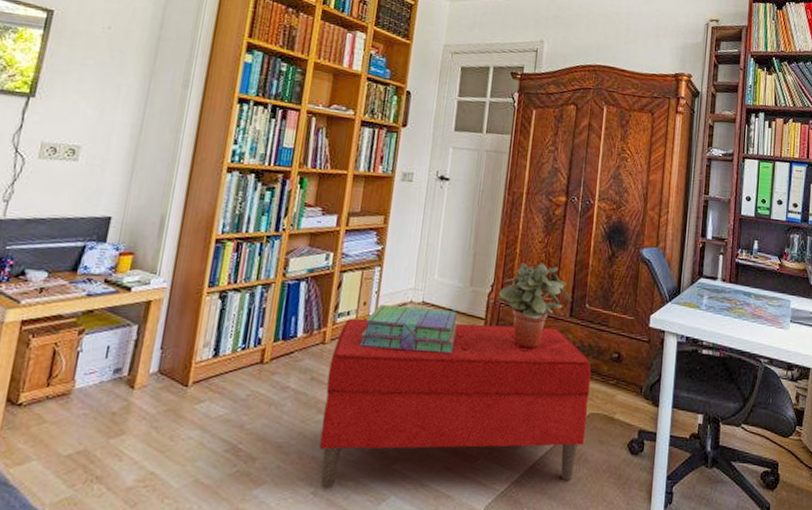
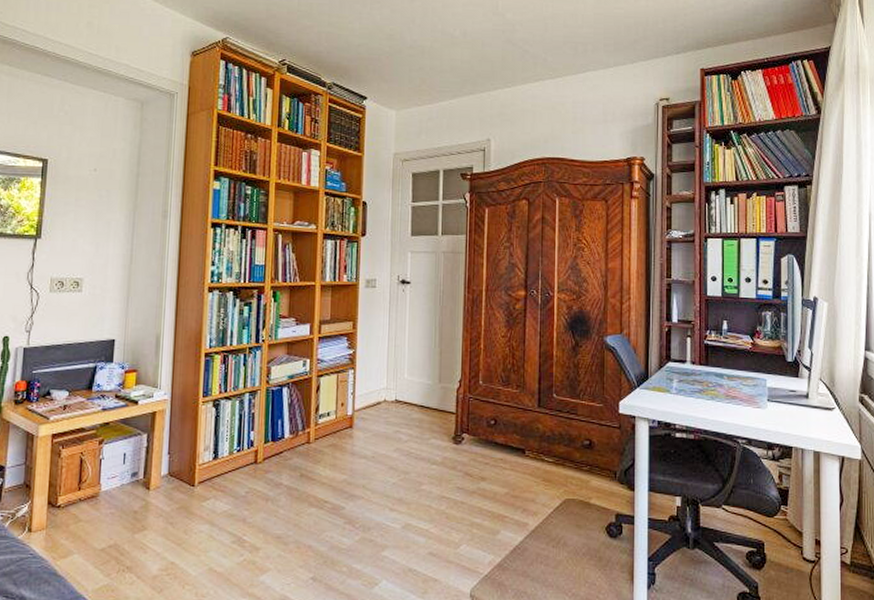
bench: present [320,319,591,489] -> none [314,418,564,574]
stack of books: present [359,304,458,354] -> none [341,404,430,448]
potted plant: present [496,262,573,348] -> none [465,357,540,439]

